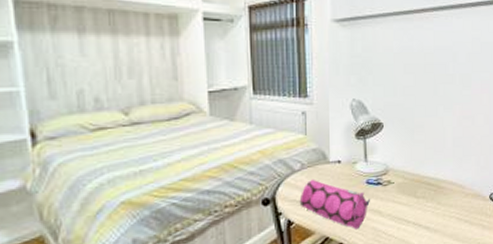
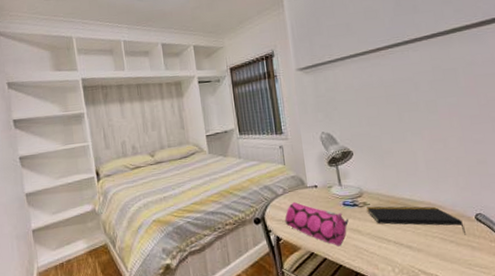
notepad: none [391,185,479,215] -> present [367,206,466,235]

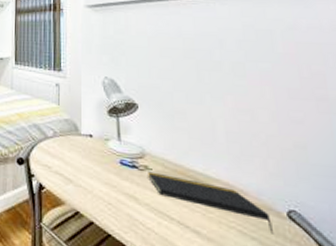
pencil case: present [284,201,349,246] -> none [51,148,124,211]

